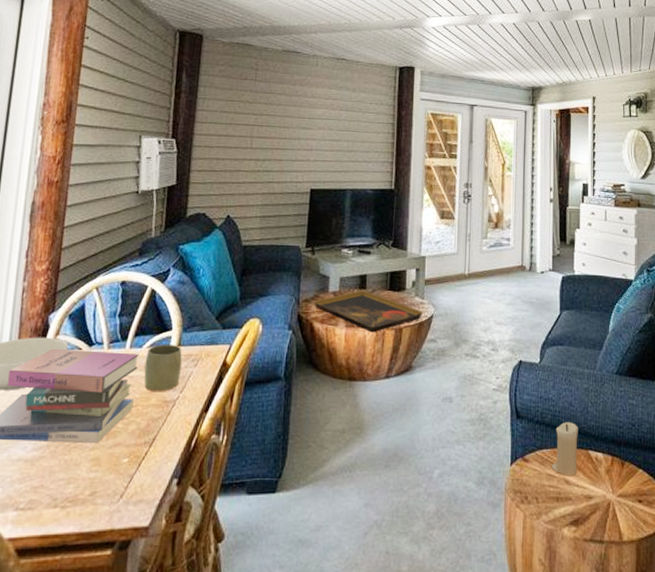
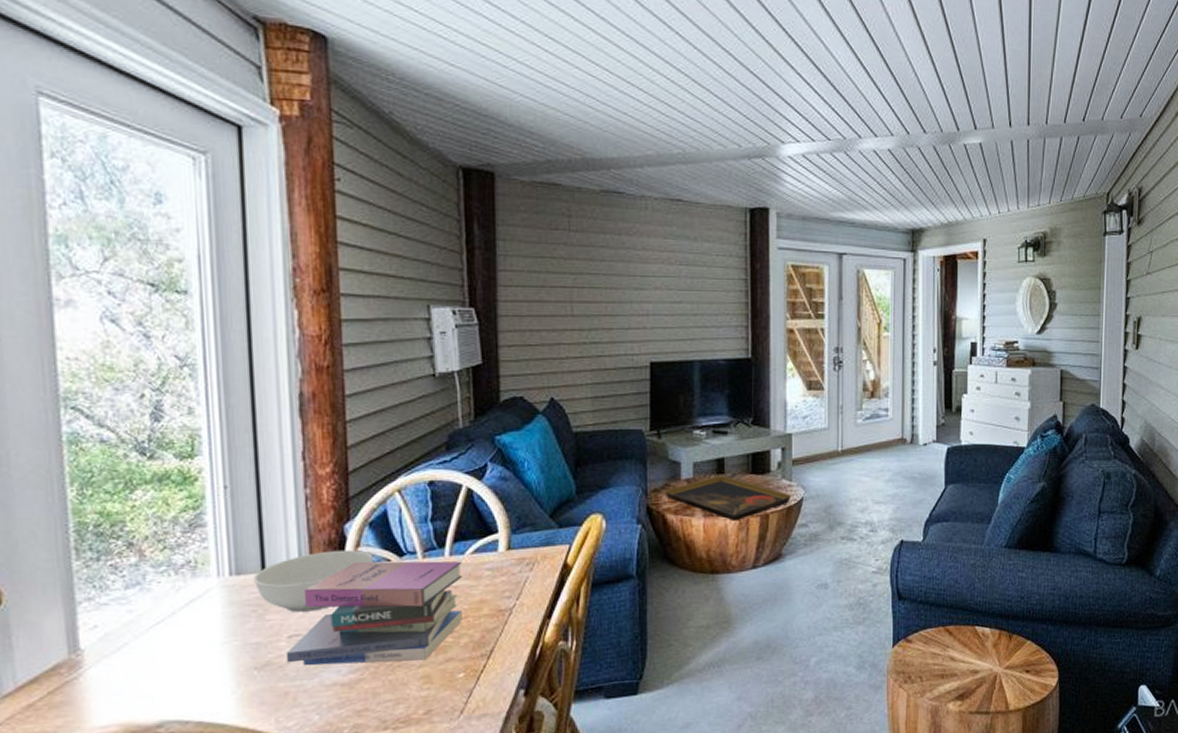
mug: present [144,345,183,392] -> none [470,549,516,601]
candle: present [551,422,578,476] -> none [935,599,964,654]

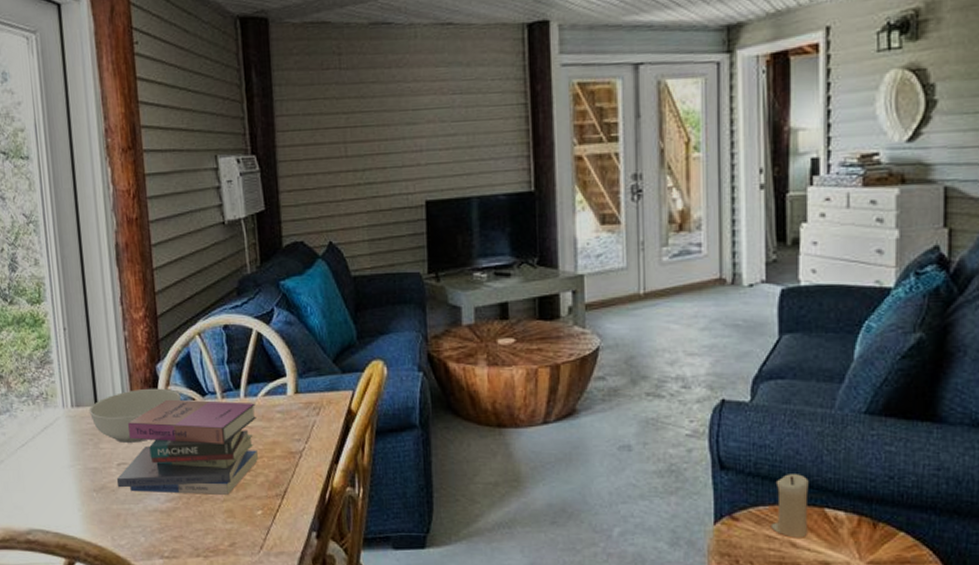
decorative tray: present [664,475,792,520] -> none [445,321,586,370]
candle: none [935,599,964,654] -> present [770,474,809,538]

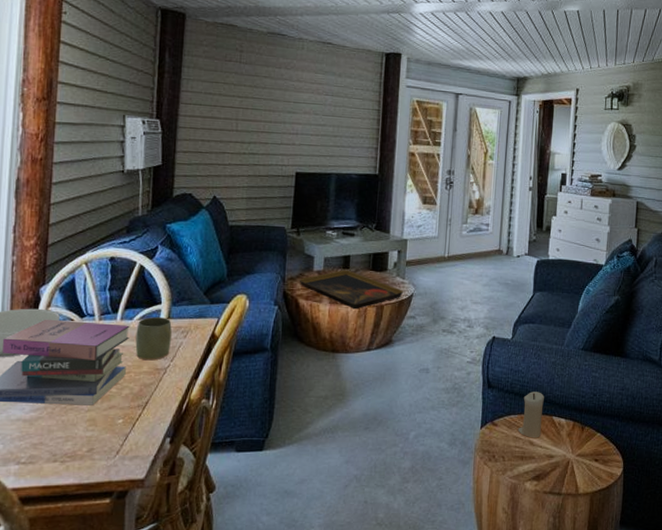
mug: none [262,392,304,443] -> present [135,317,173,361]
decorative tray: none [445,321,586,370] -> present [299,270,404,309]

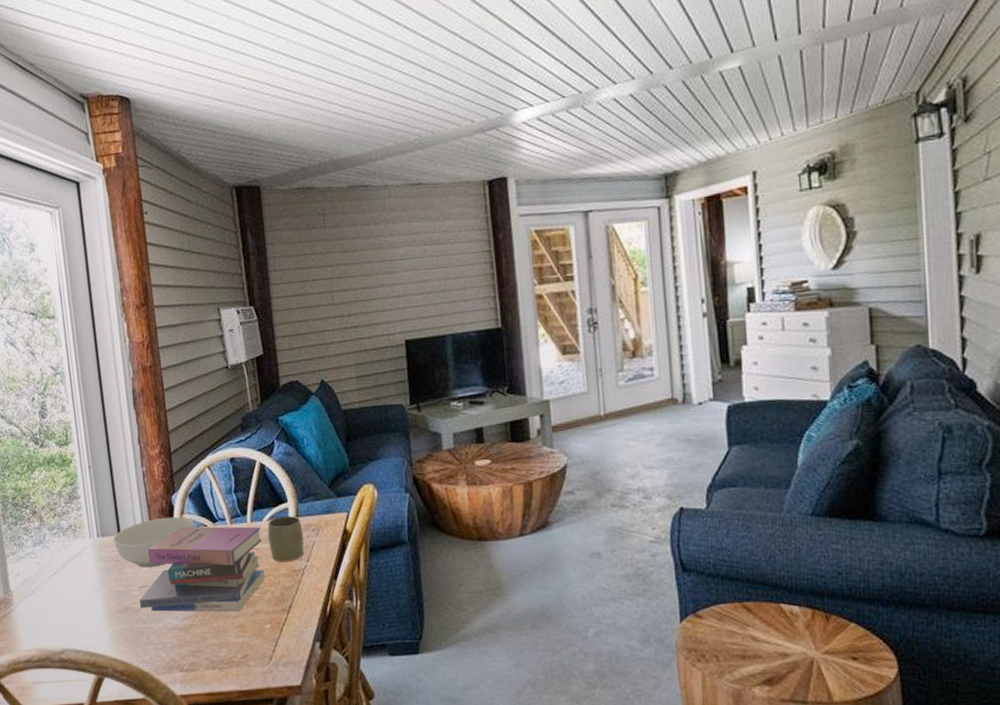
decorative tray: present [299,270,404,309] -> none [428,444,555,488]
candle: present [517,392,544,438] -> none [732,573,767,632]

